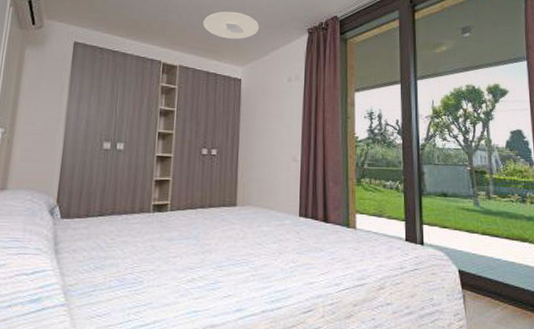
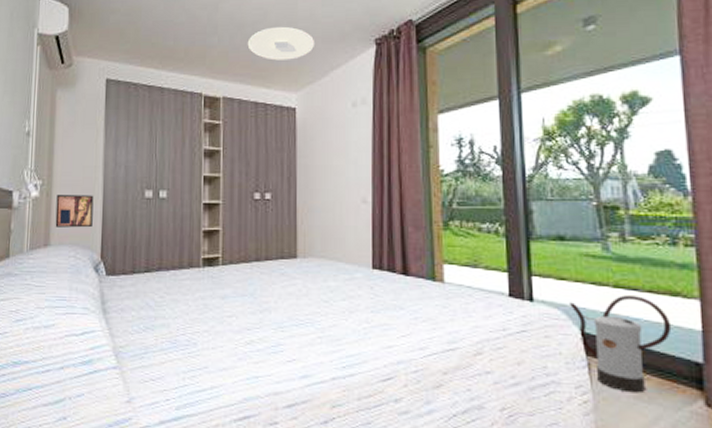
wall art: none [14,143,54,174] -> present [55,195,94,228]
watering can: none [450,241,522,319] -> present [570,295,672,394]

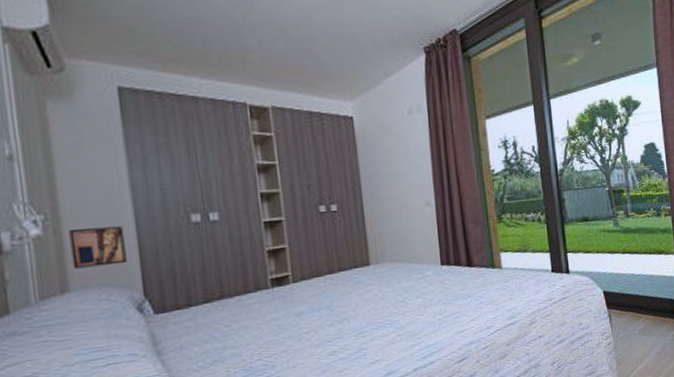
ceiling light: present [247,26,315,61] -> none [292,31,366,67]
watering can: present [570,295,672,394] -> none [594,257,660,331]

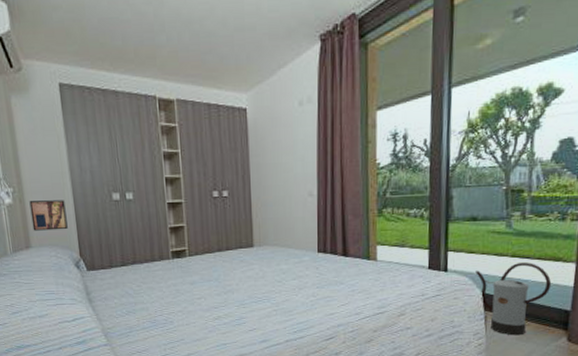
watering can: none [594,257,660,331] -> present [476,262,552,336]

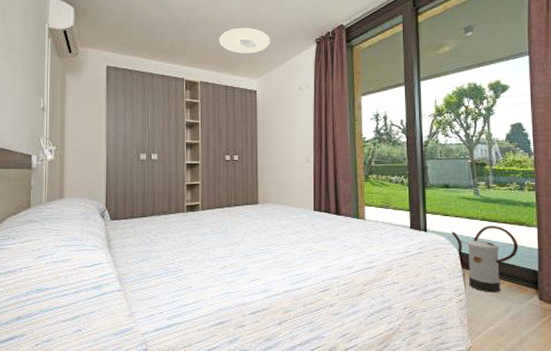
wall art: present [29,200,68,231] -> none [68,158,99,183]
ceiling light: none [196,22,263,60] -> present [219,27,271,54]

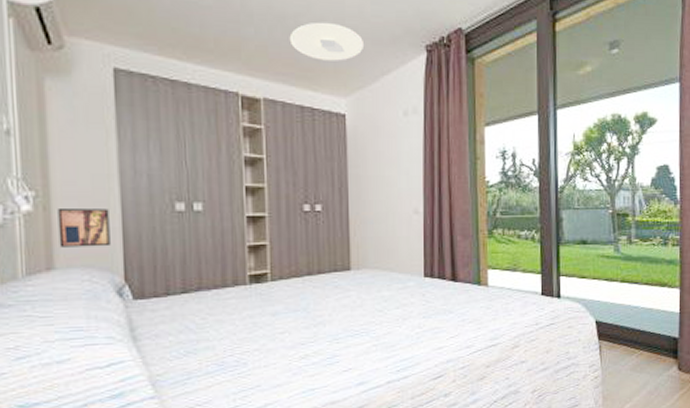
wall art: none [68,158,99,183] -> present [58,209,110,248]
watering can: present [452,226,519,293] -> none [588,288,660,366]

